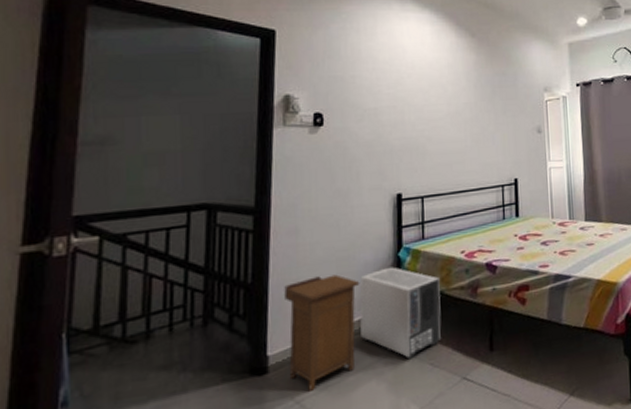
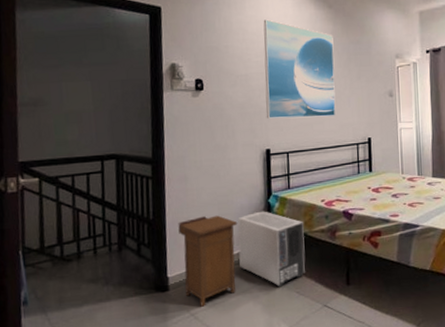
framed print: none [397,47,479,158] -> present [263,19,336,119]

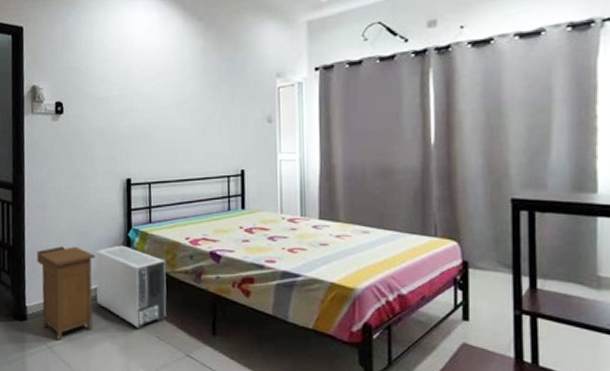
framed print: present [263,19,336,119] -> none [126,36,204,146]

